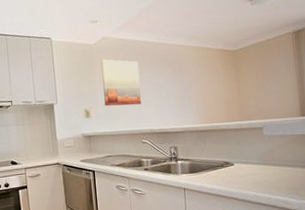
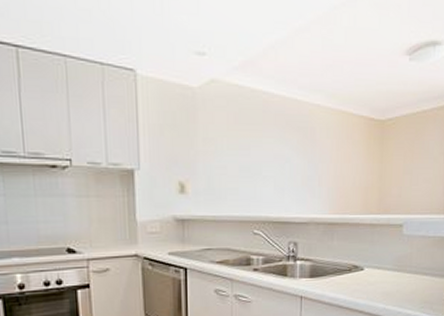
wall art: present [101,59,142,107] -> none [206,111,258,182]

